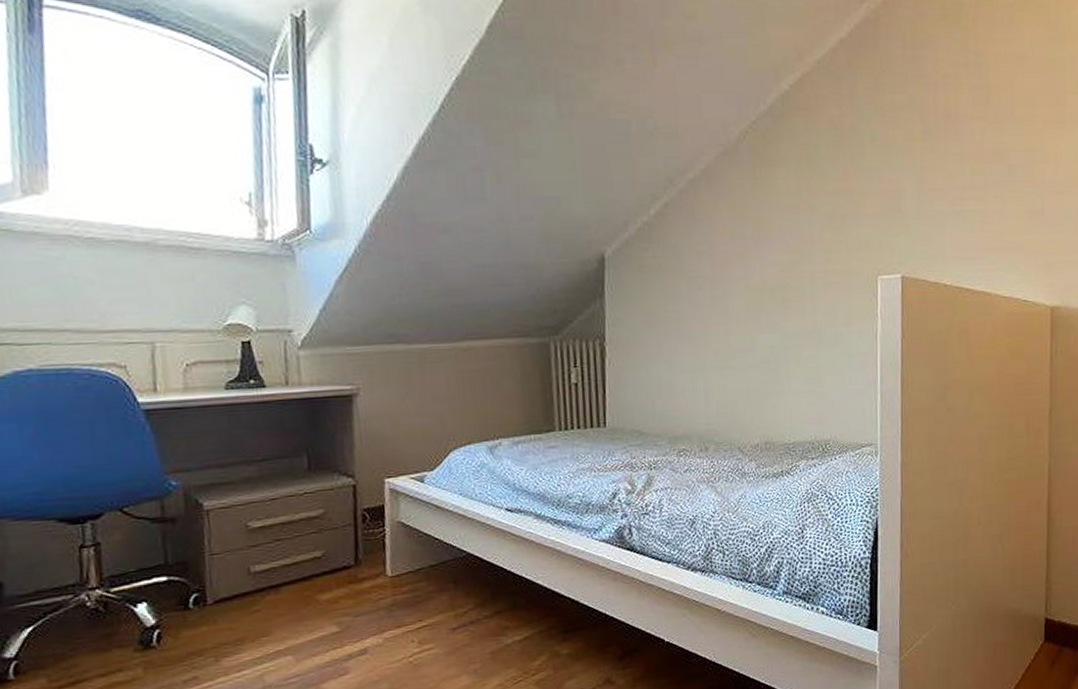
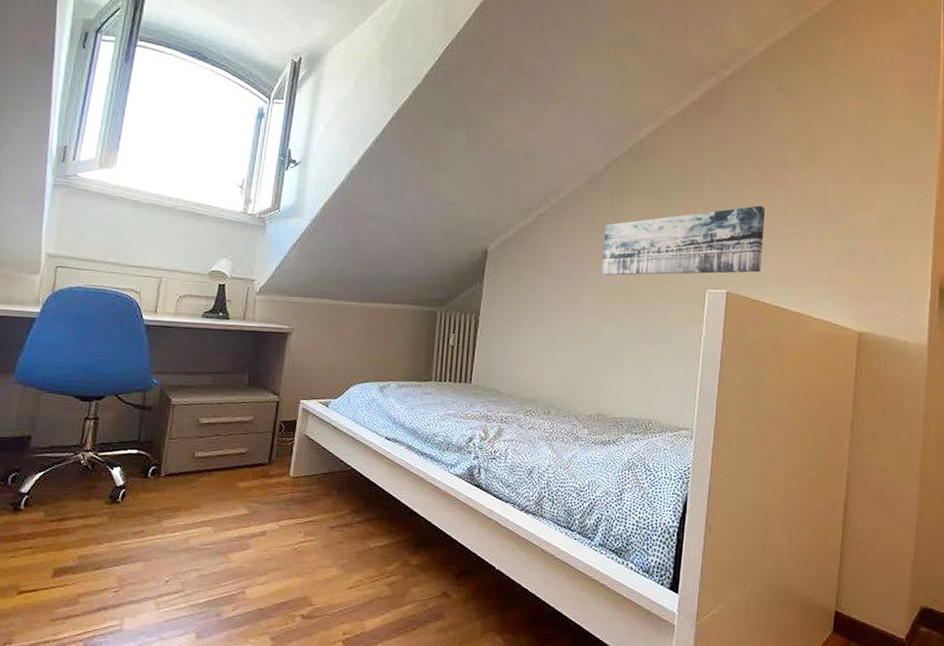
wall art: none [749,167,938,273] -> present [602,205,765,276]

